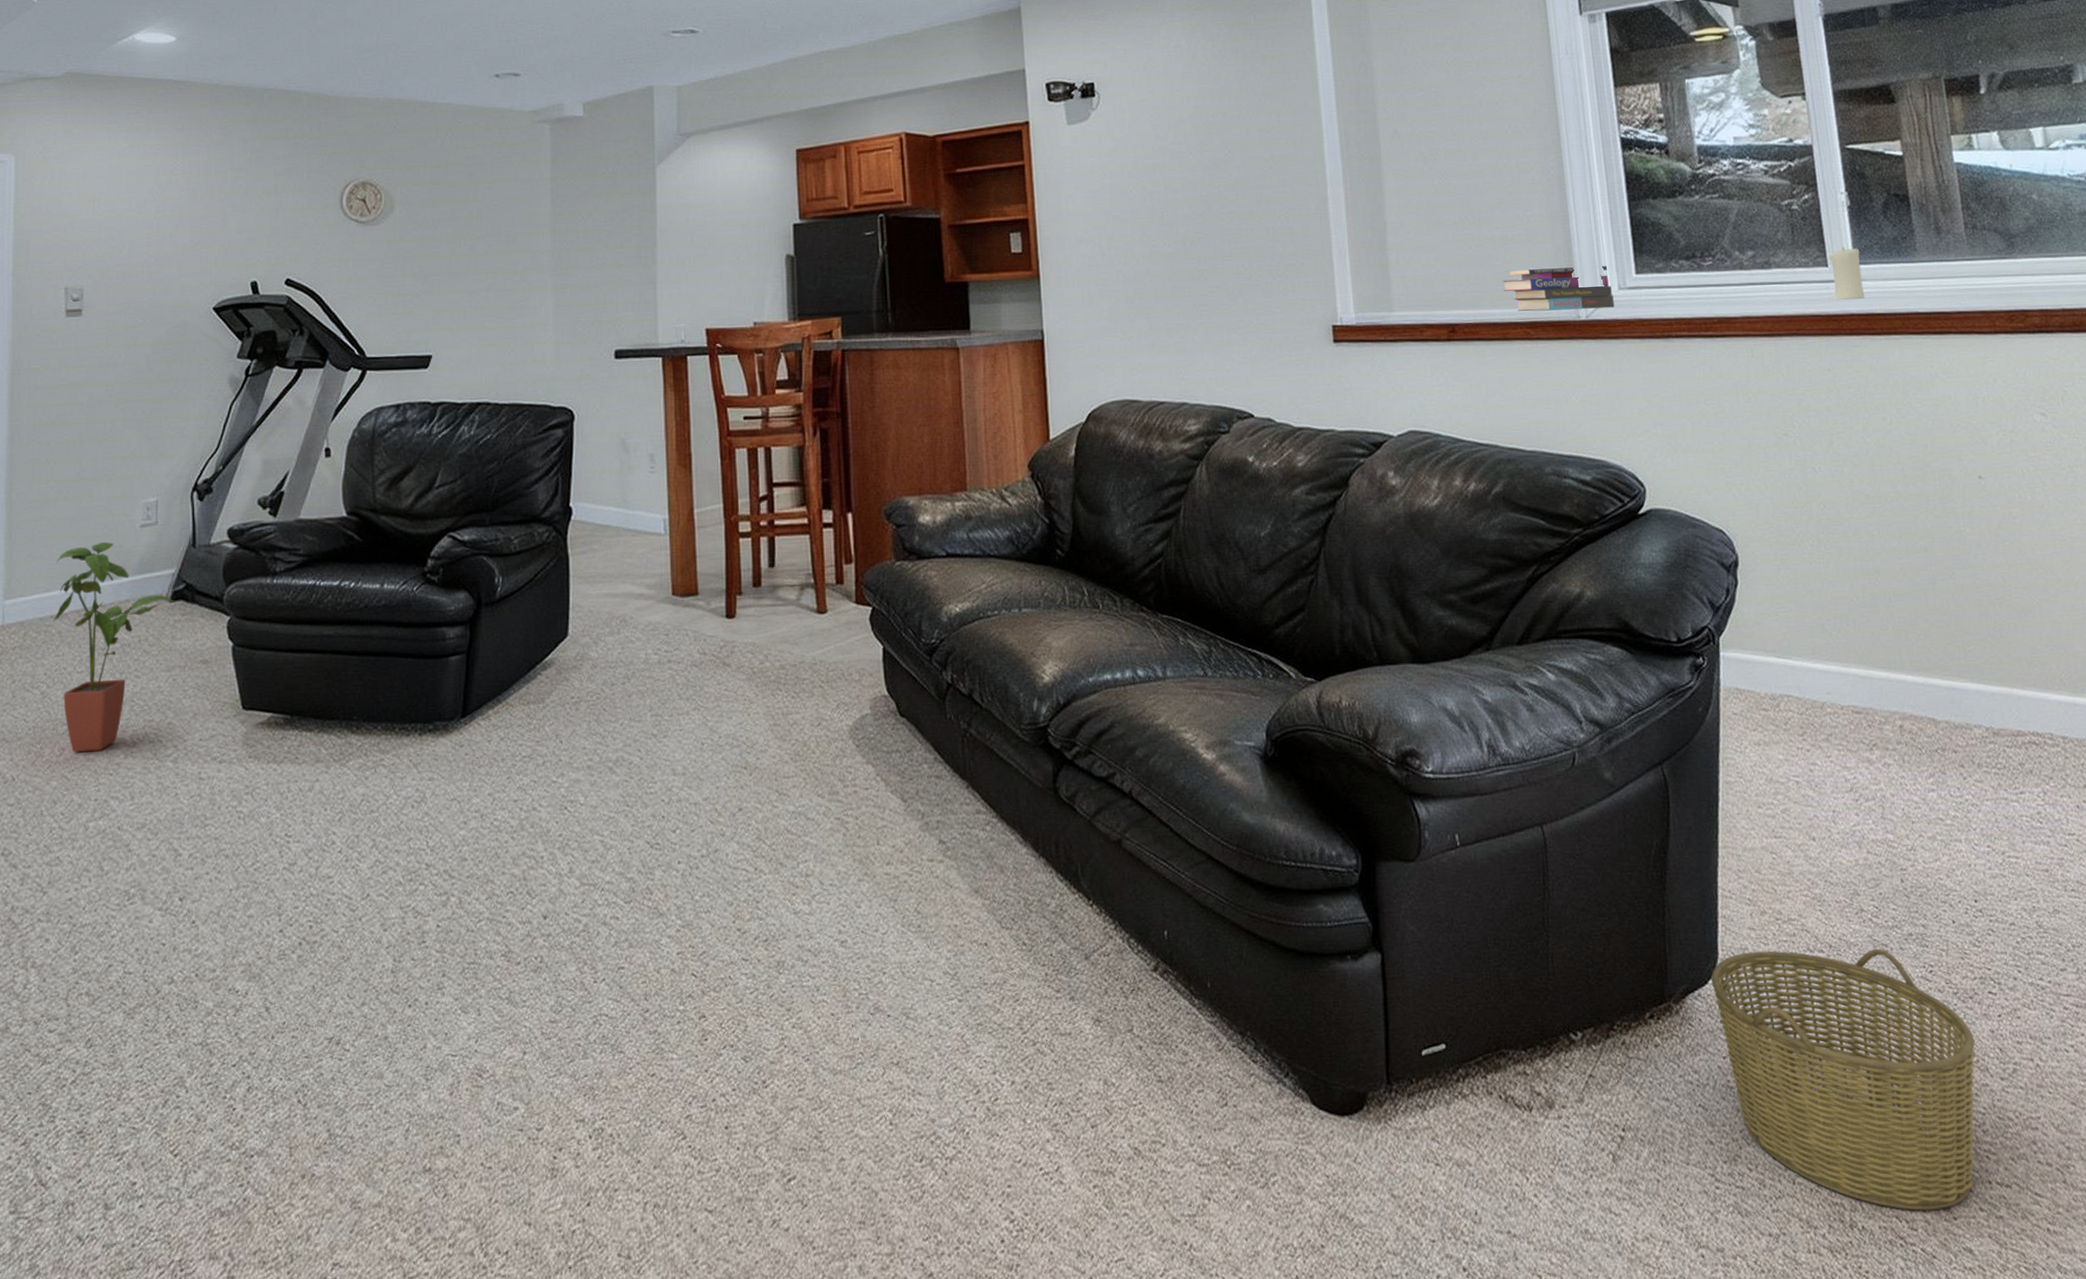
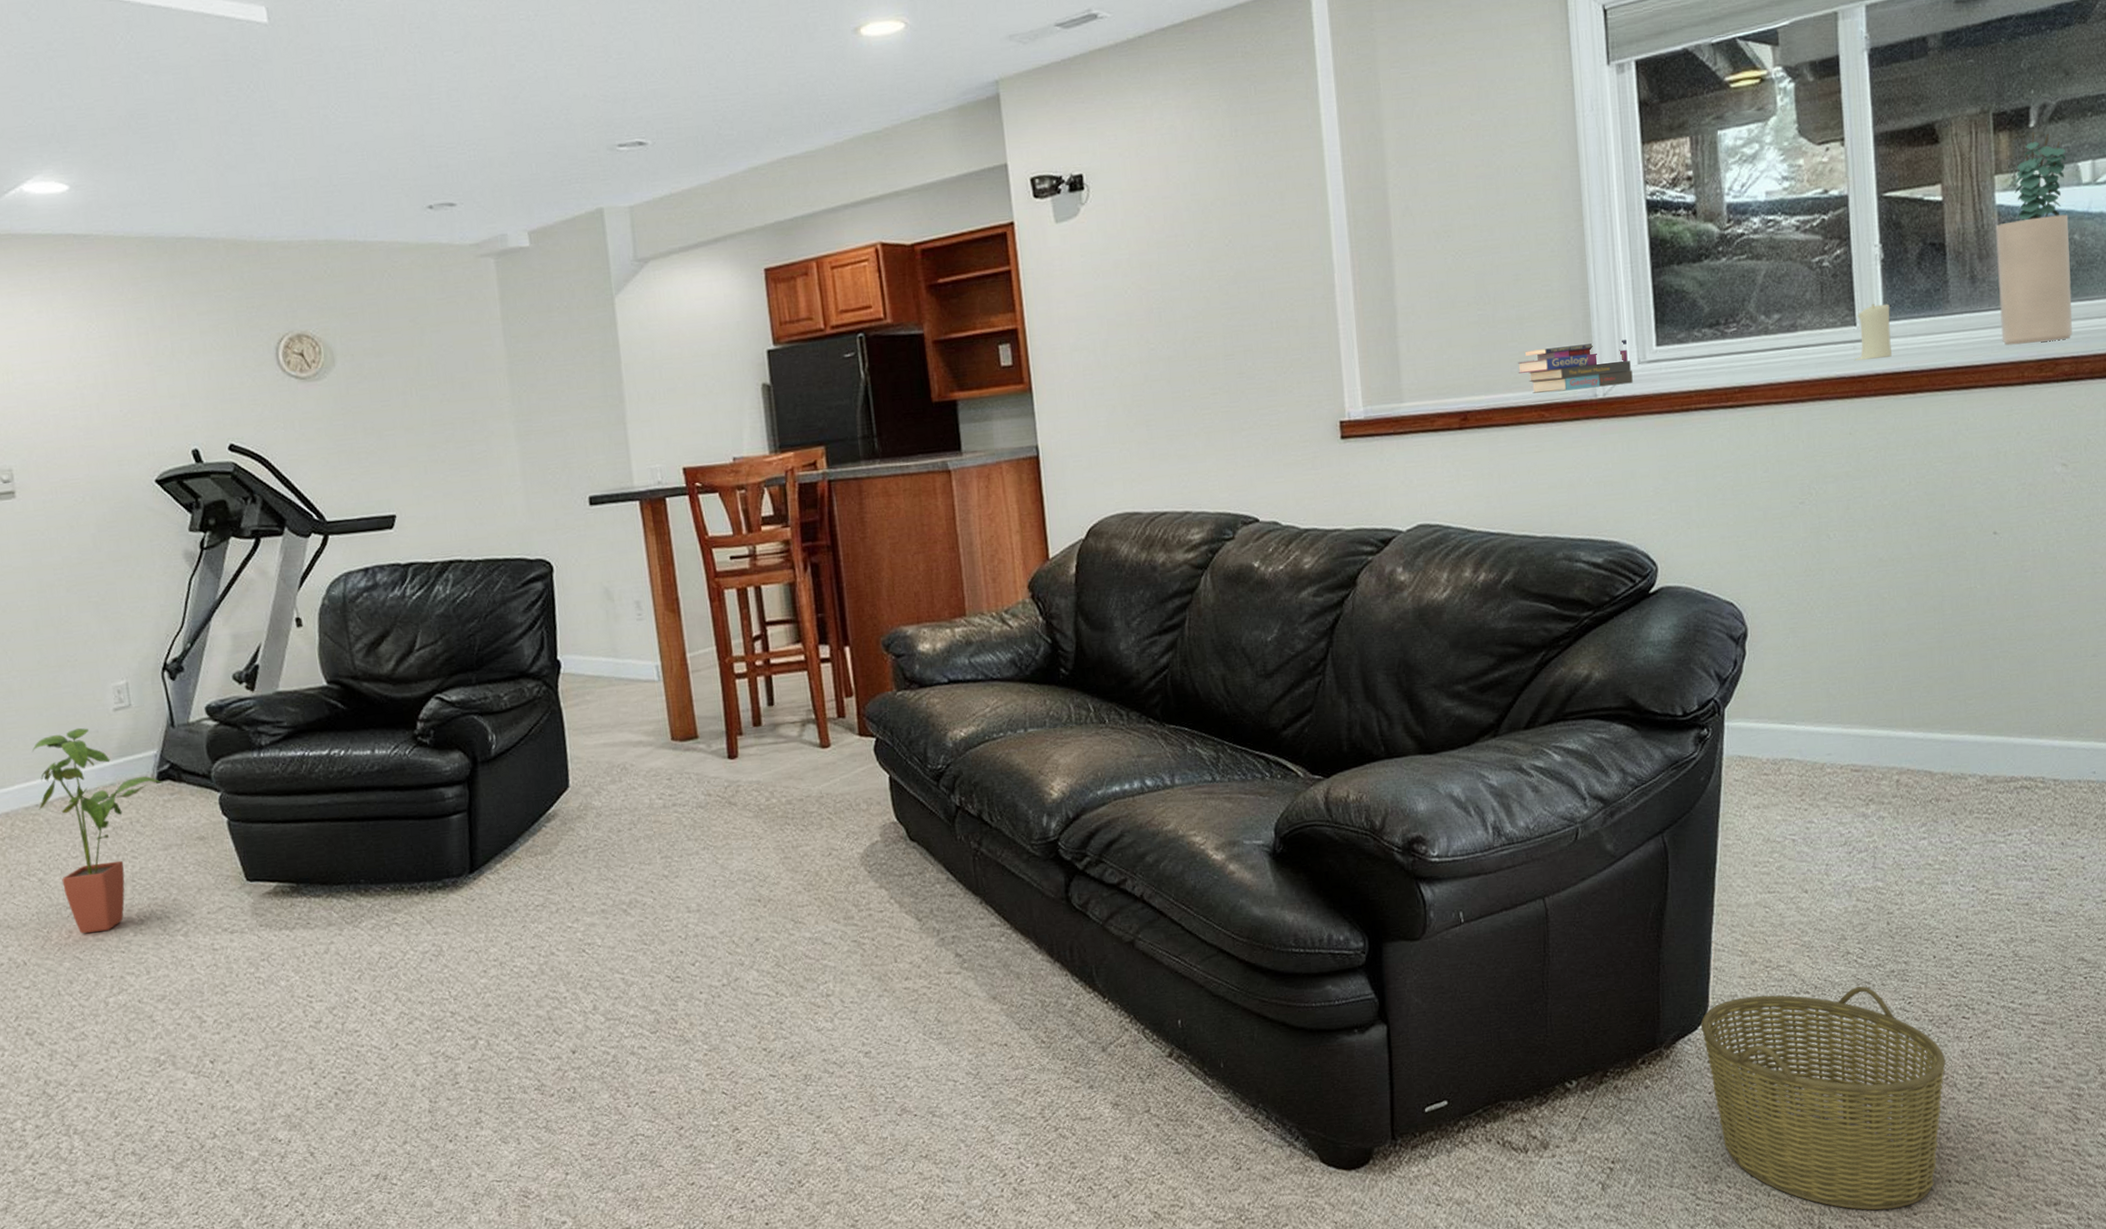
vase: none [1956,97,2040,295] -> present [1995,131,2073,346]

